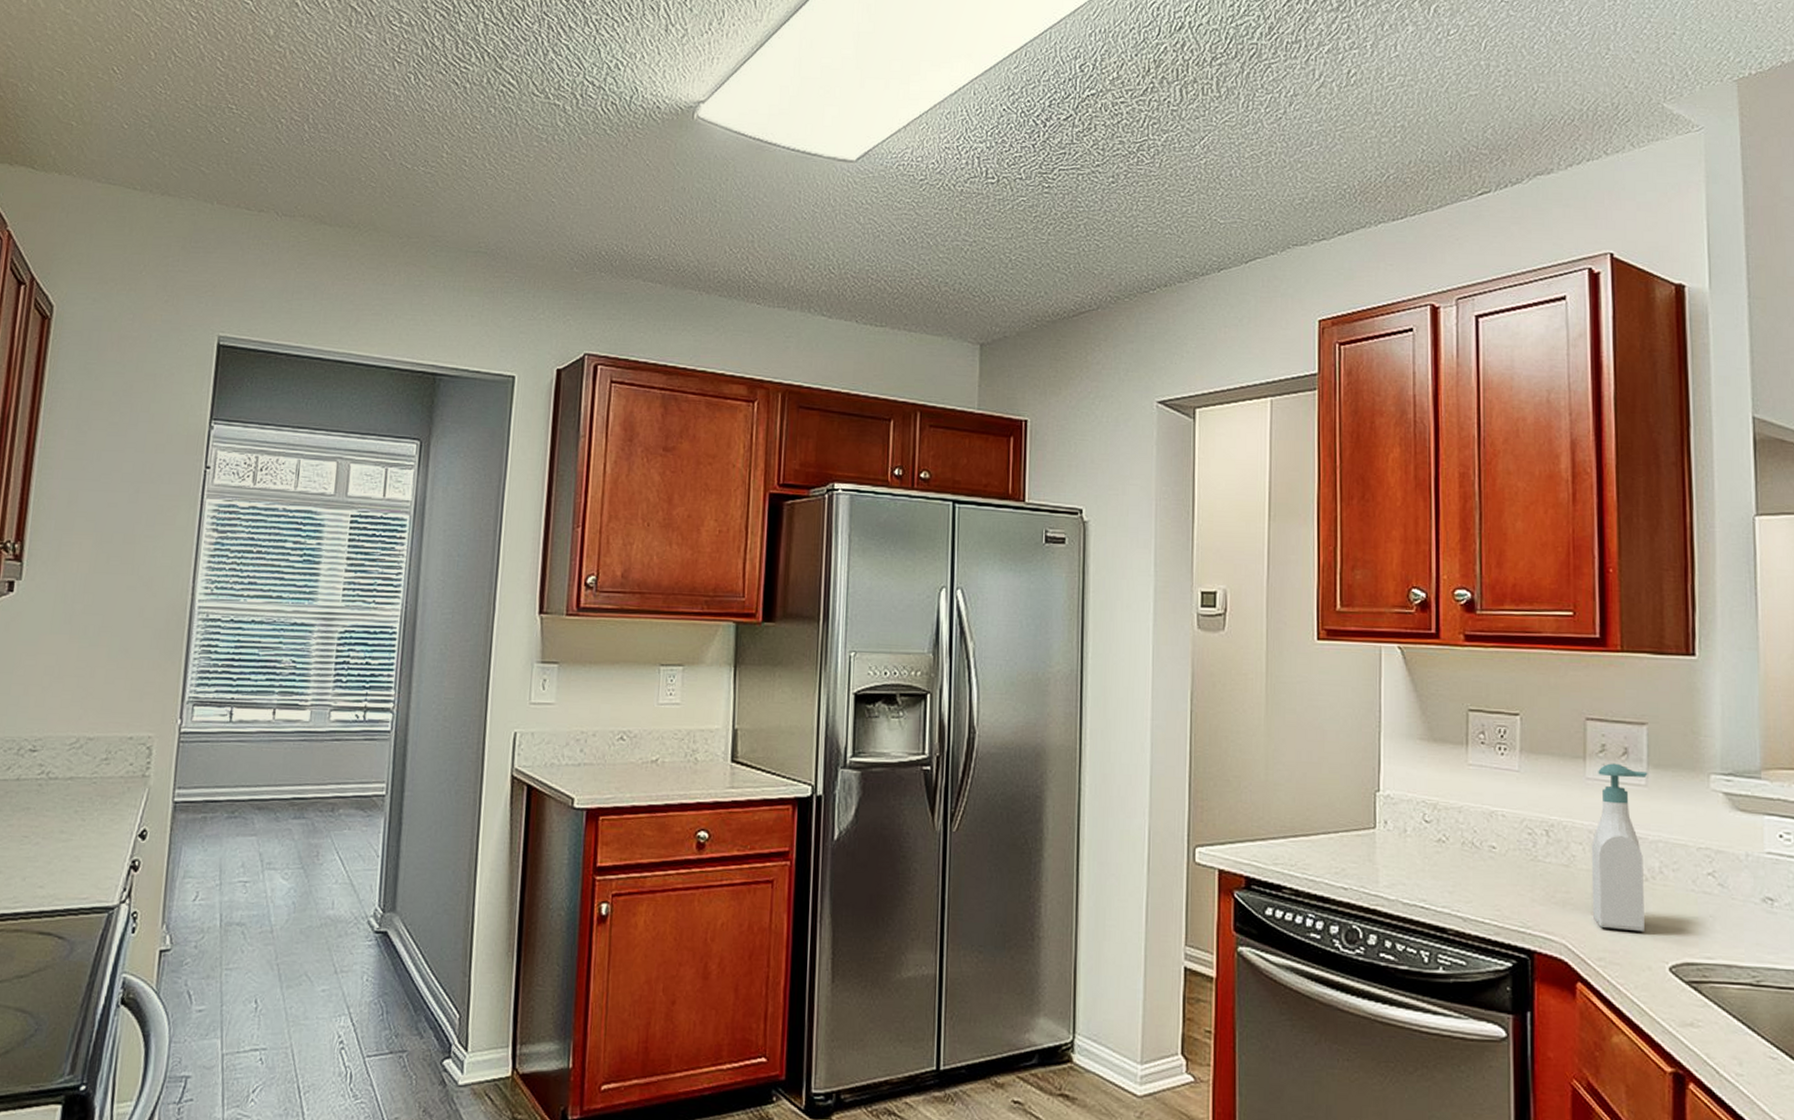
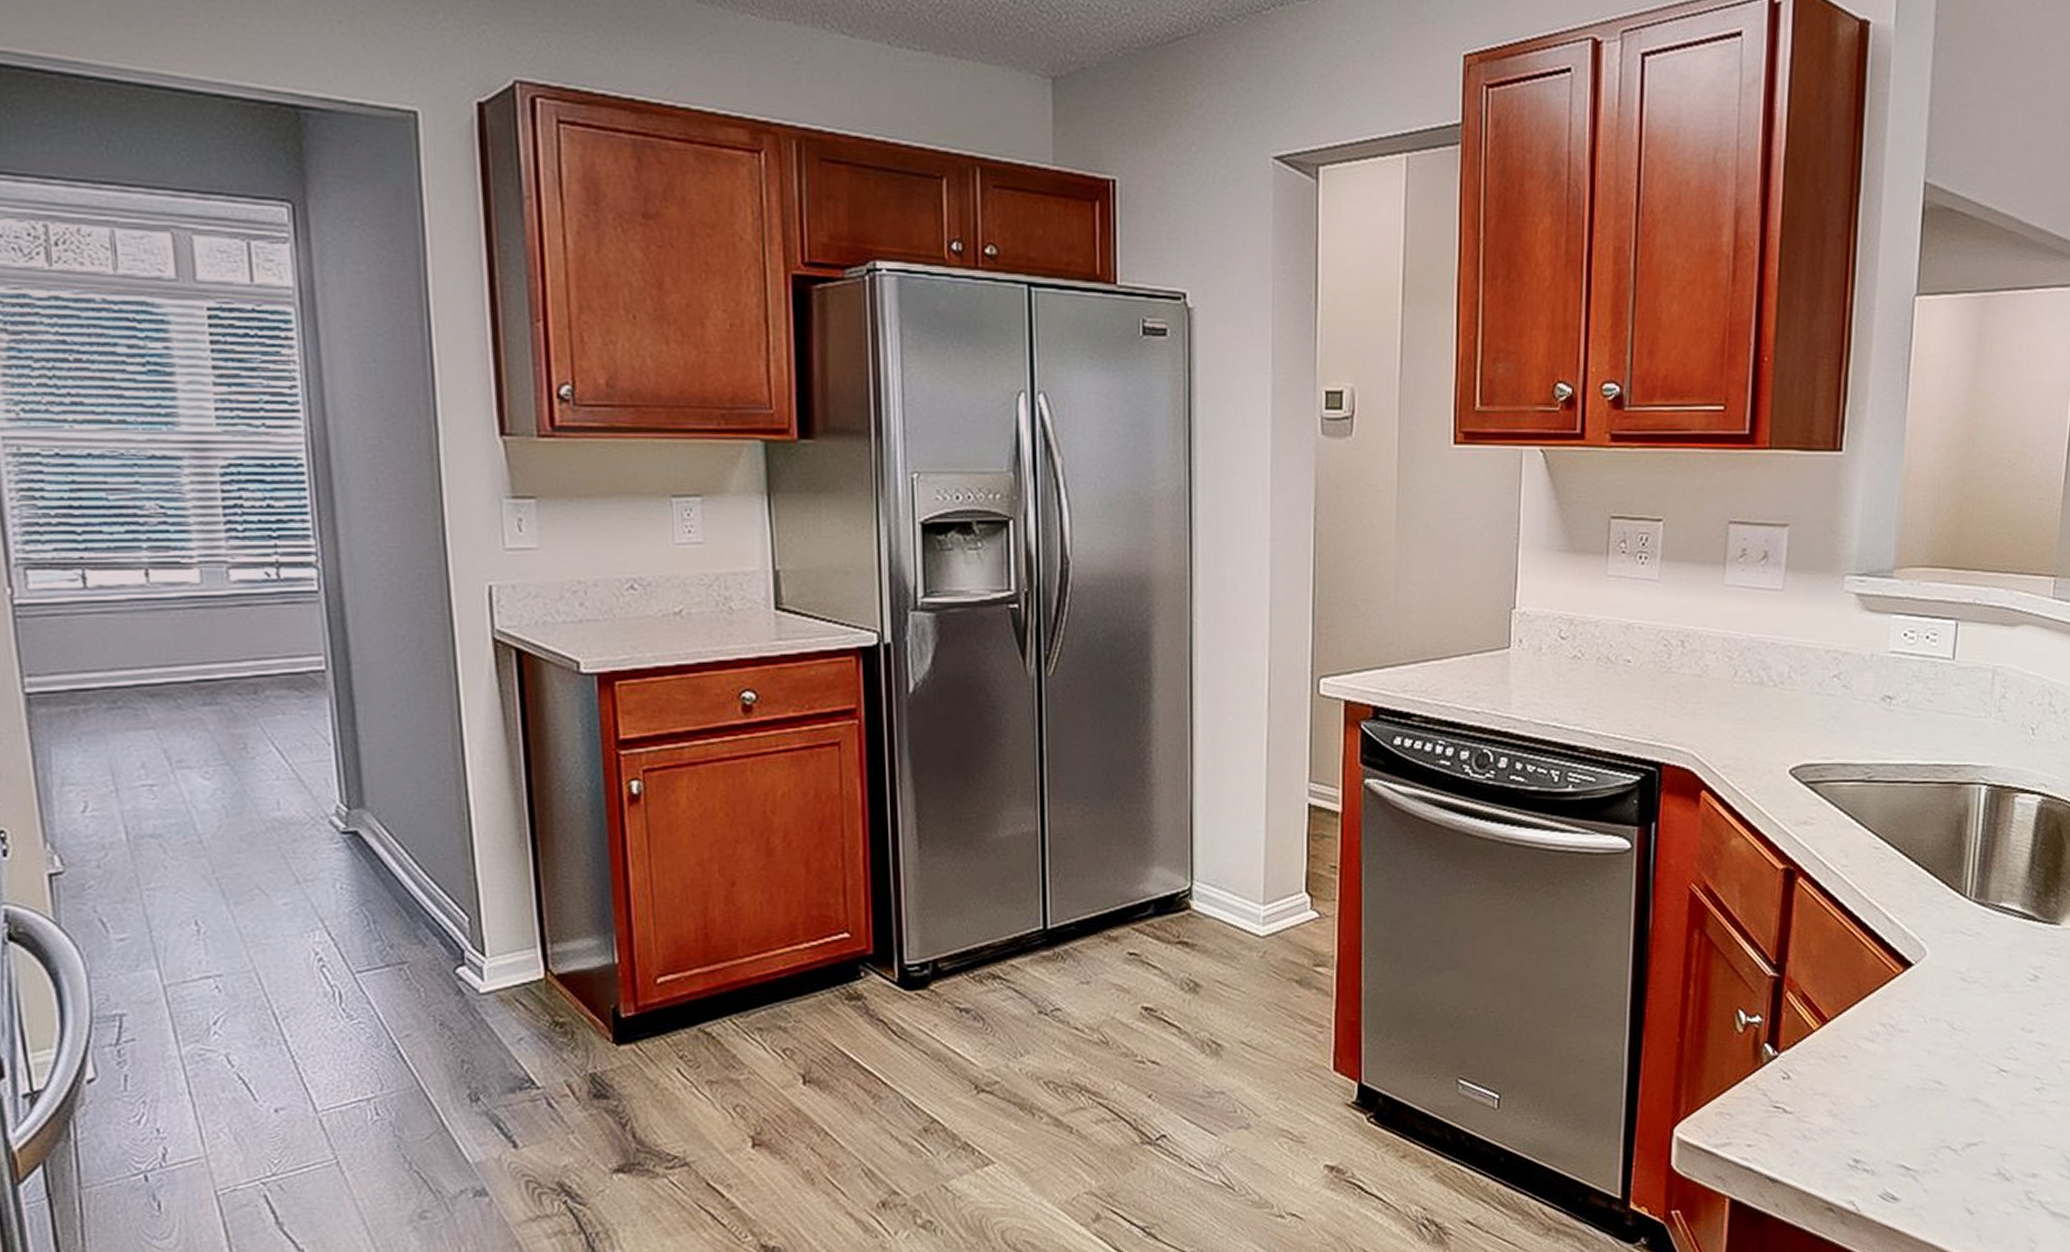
soap bottle: present [1591,763,1648,931] -> none [1721,568,1786,737]

